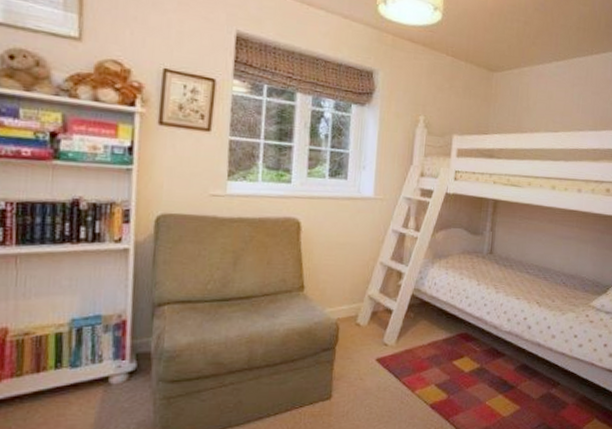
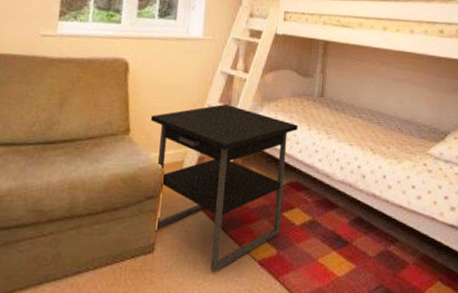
nightstand: none [324,261,468,416] -> present [150,103,298,273]

